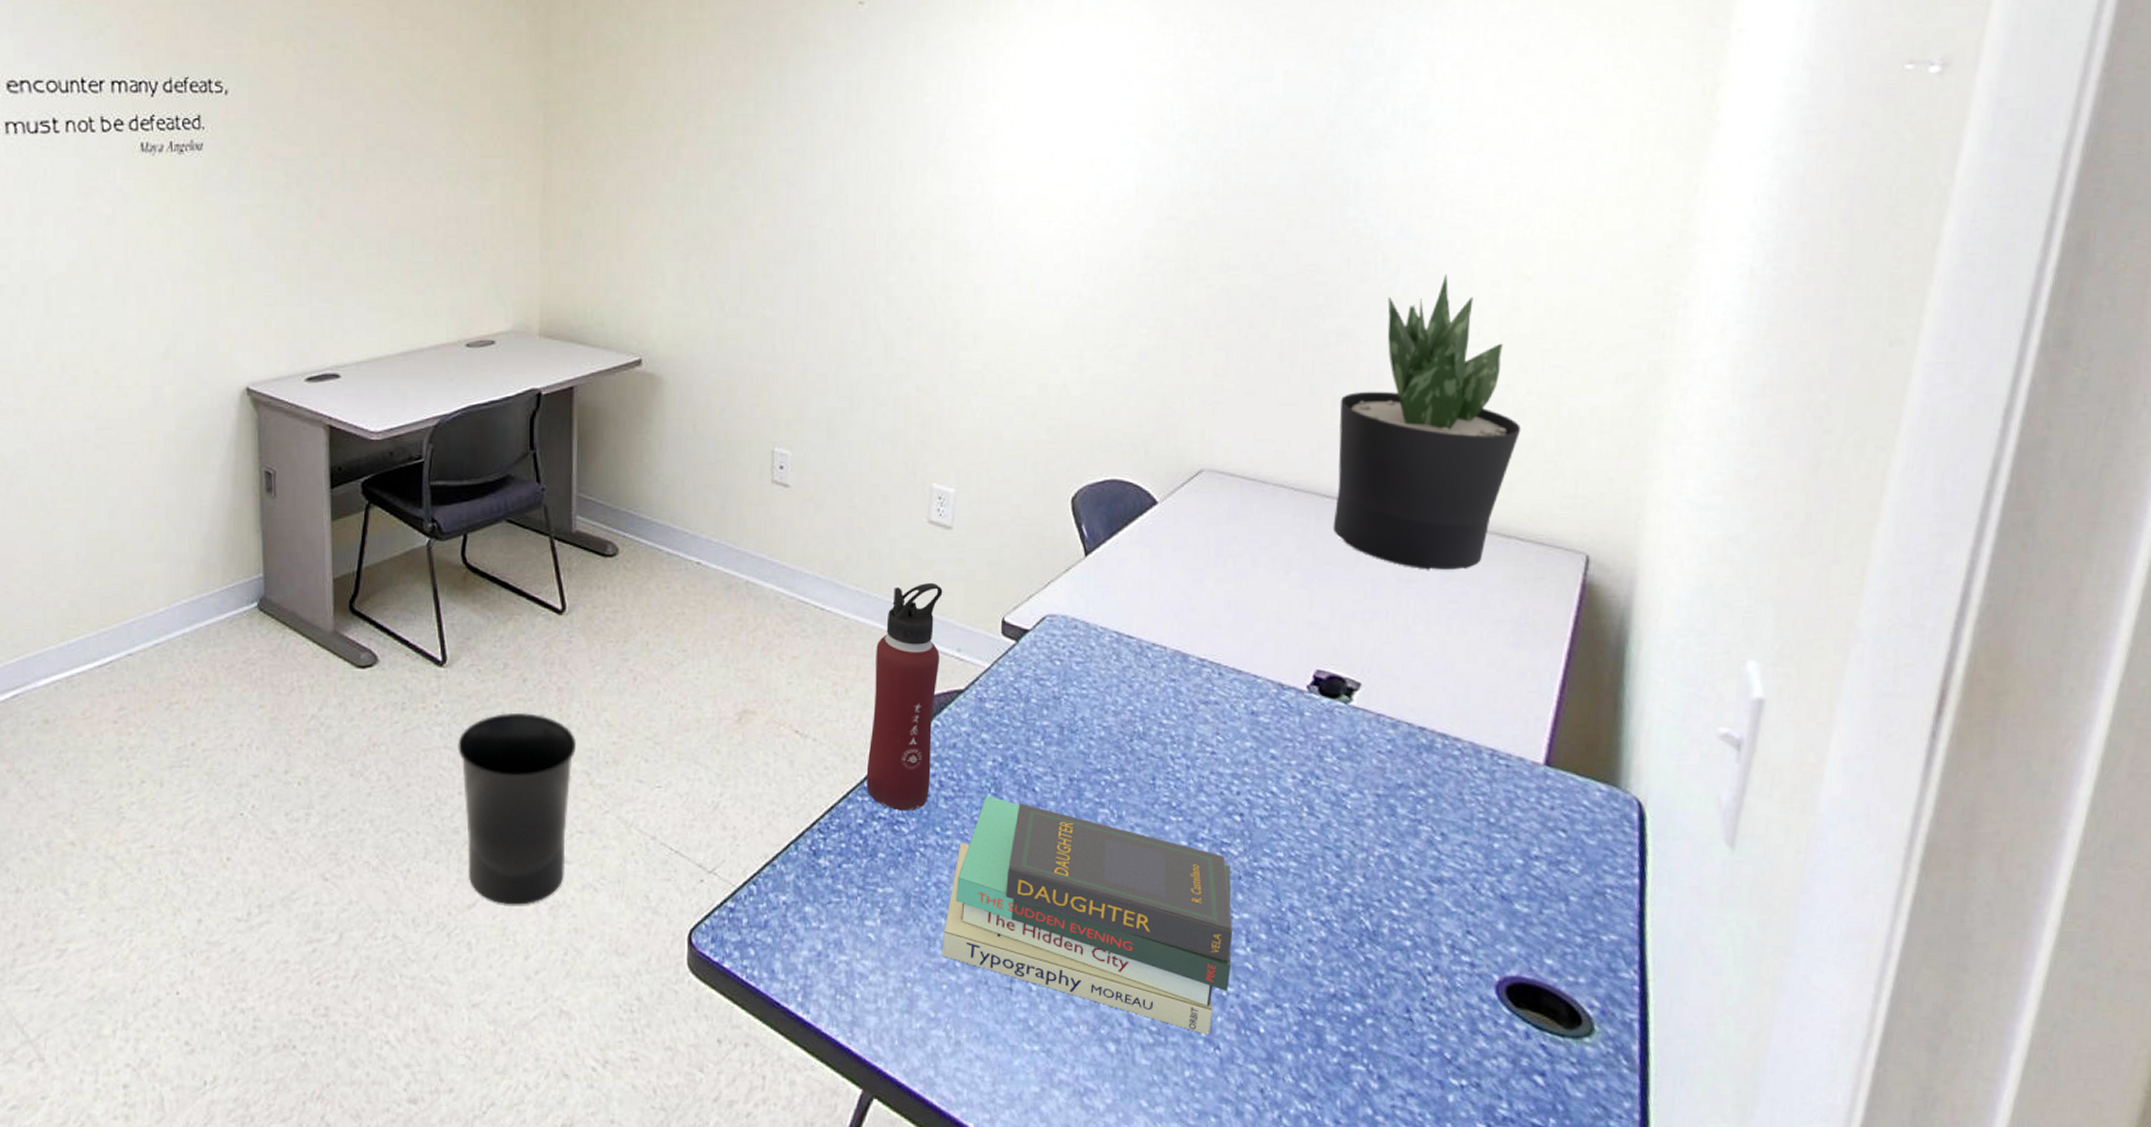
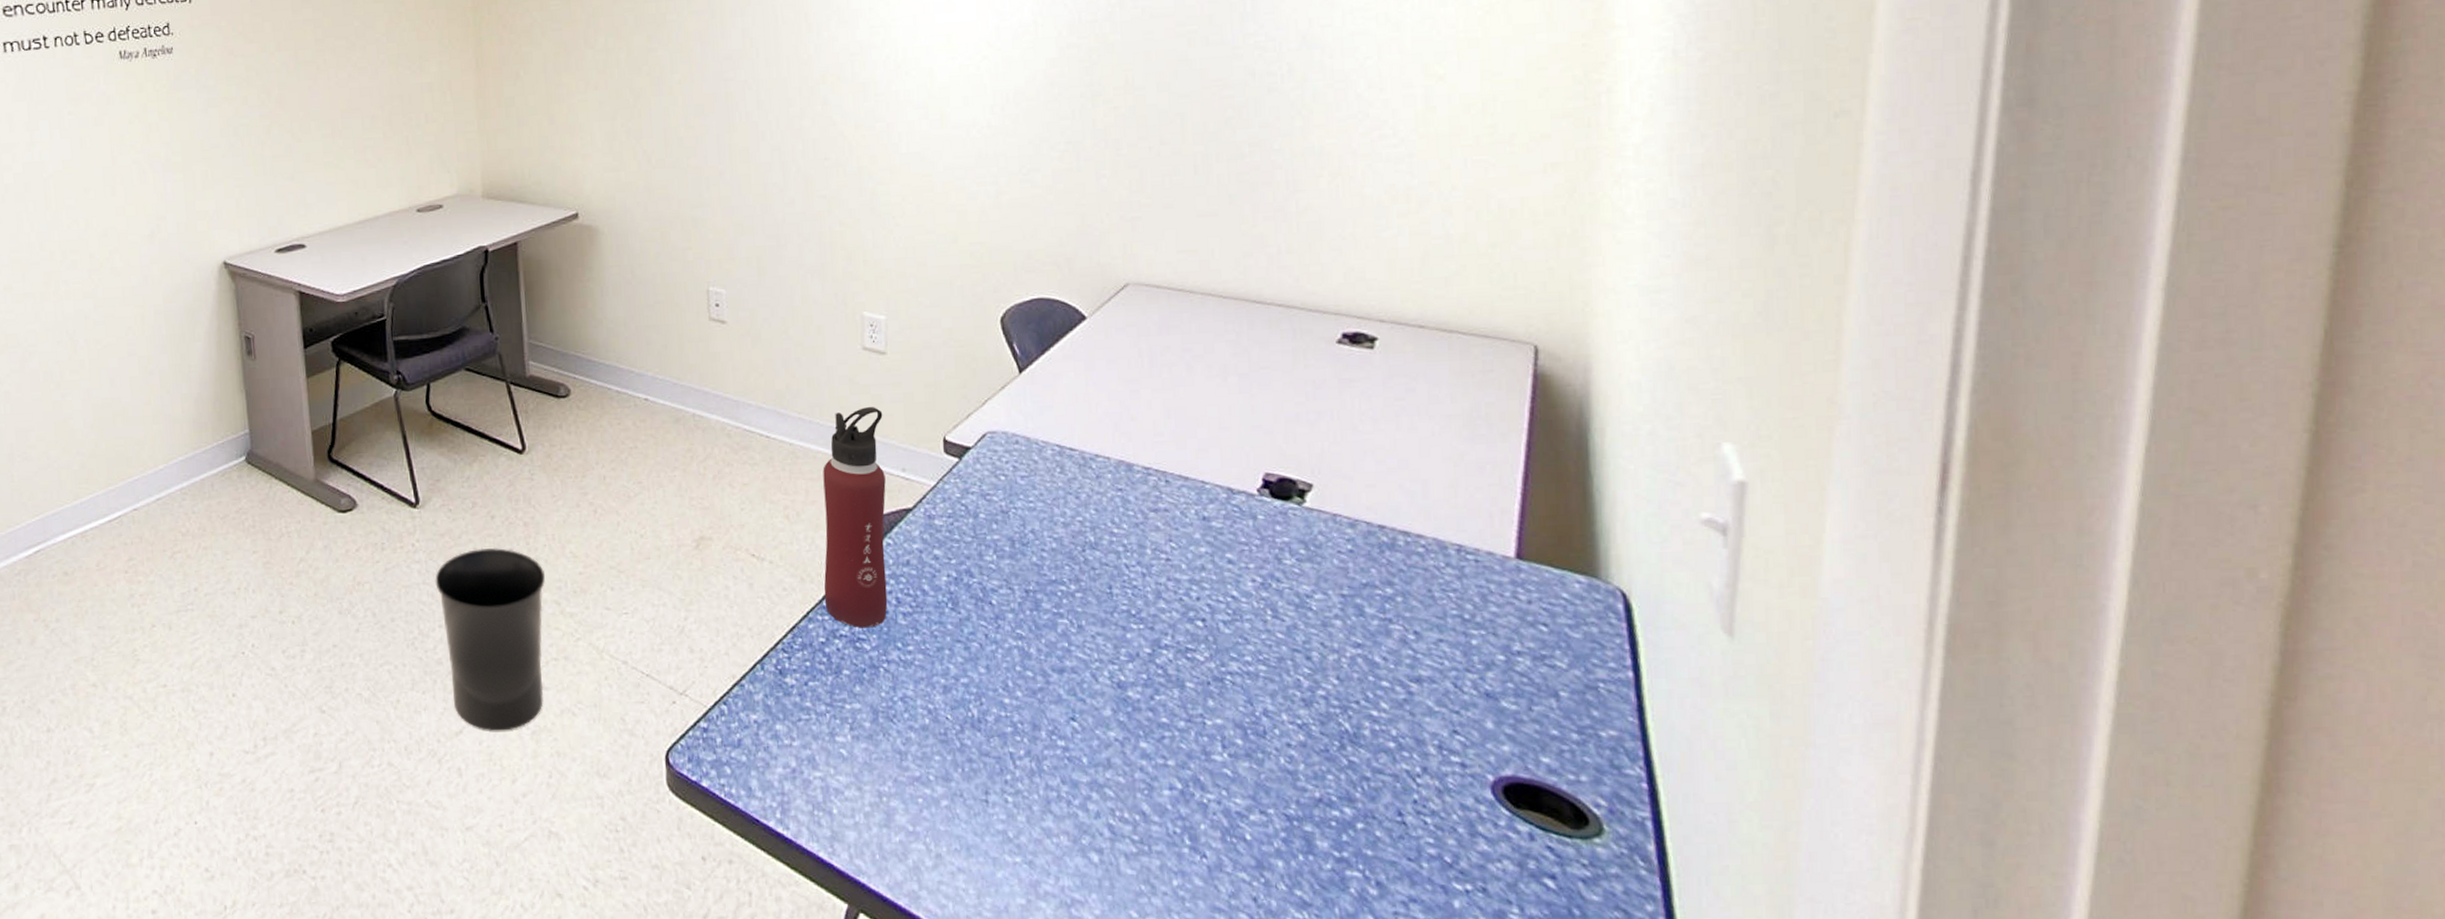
books: present [941,796,1233,1035] -> none [914,610,1210,843]
planter: present [1332,274,1522,570] -> none [1260,79,1451,369]

